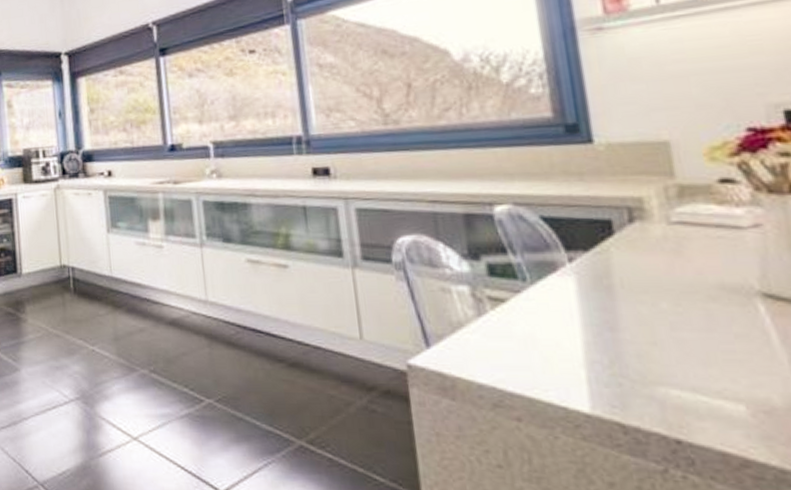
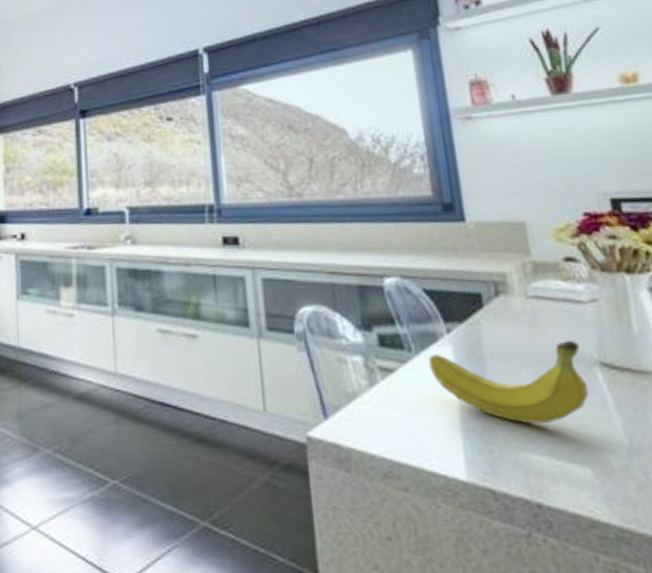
fruit: none [546,270,747,357] -> present [428,341,589,423]

